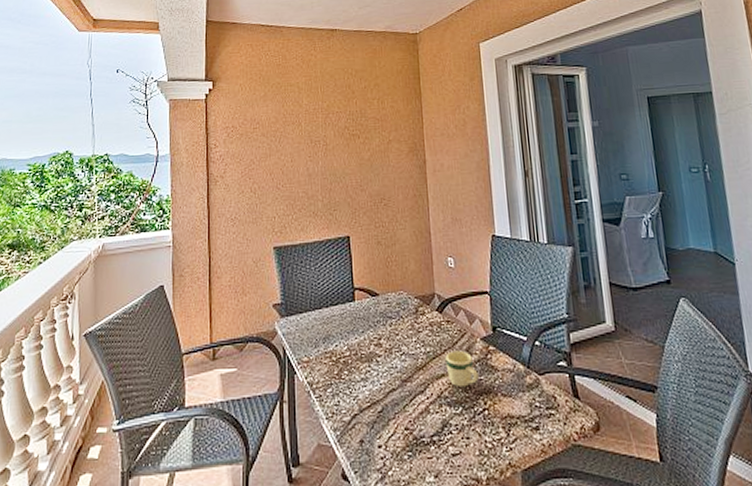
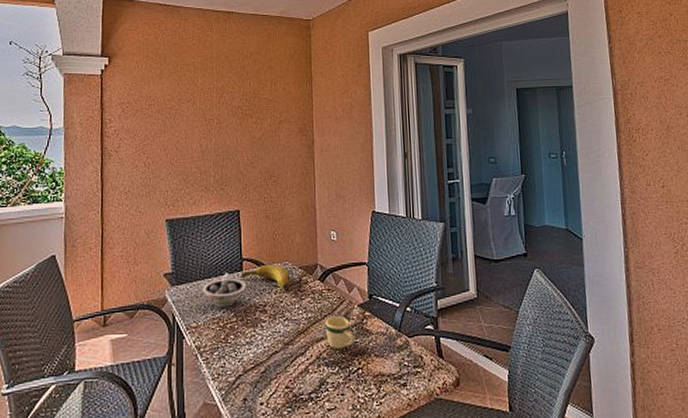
bowl: none [299,303,359,342] -> present [189,272,246,309]
banana: none [353,293,407,322] -> present [240,264,291,291]

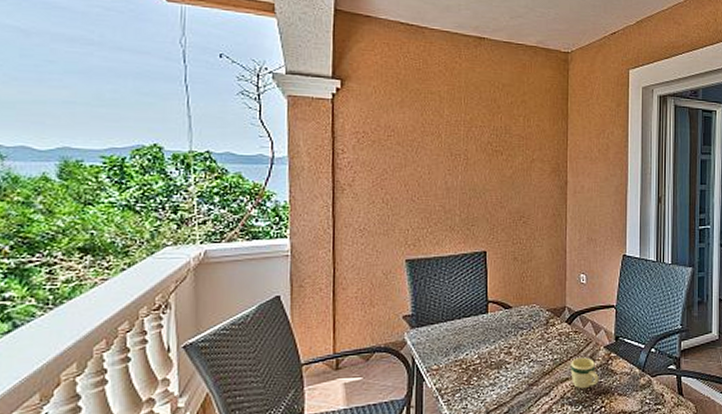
bowl: present [189,272,246,309] -> none [431,315,491,351]
banana: present [240,264,291,291] -> none [485,306,538,333]

